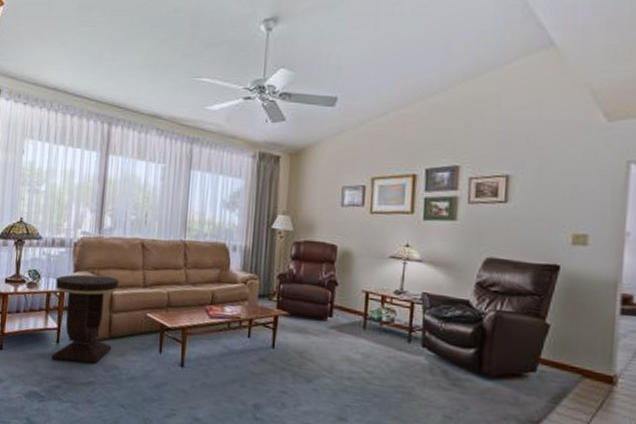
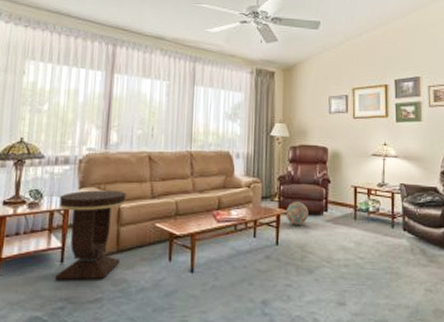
decorative ball: none [284,303,311,330] -> present [286,202,309,225]

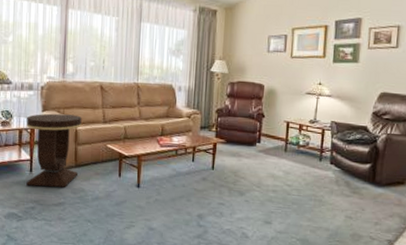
decorative ball: present [286,202,309,225] -> none [222,133,243,154]

